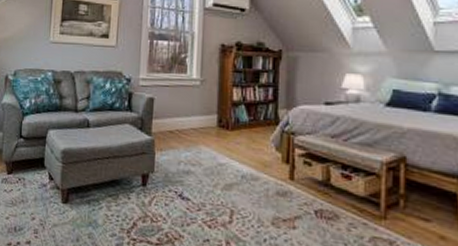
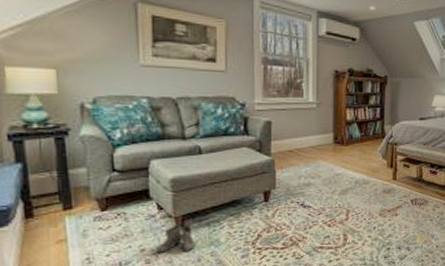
boots: none [43,197,76,229] -> present [156,224,196,254]

